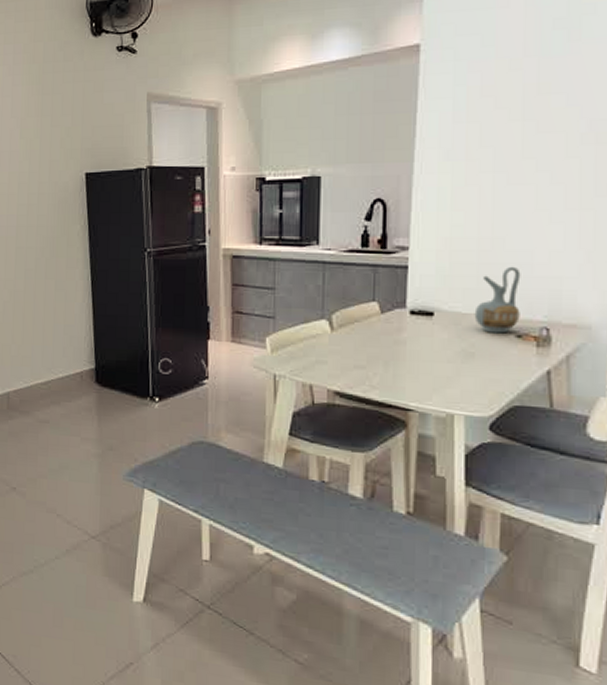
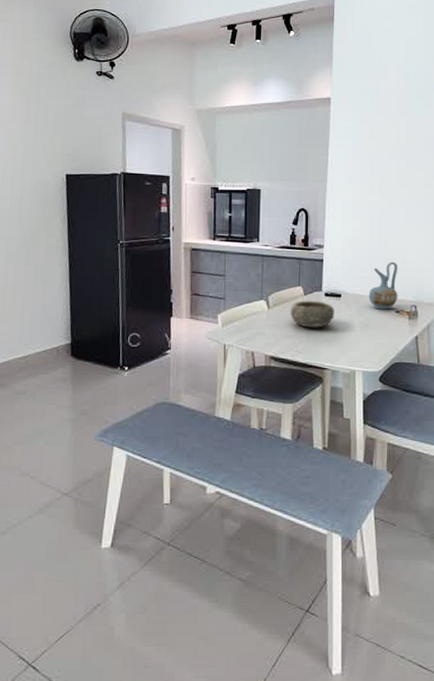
bowl: none [361,320,424,357] -> present [290,300,334,328]

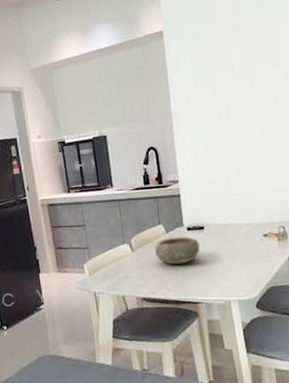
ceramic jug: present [368,261,398,310] -> none [232,185,264,236]

